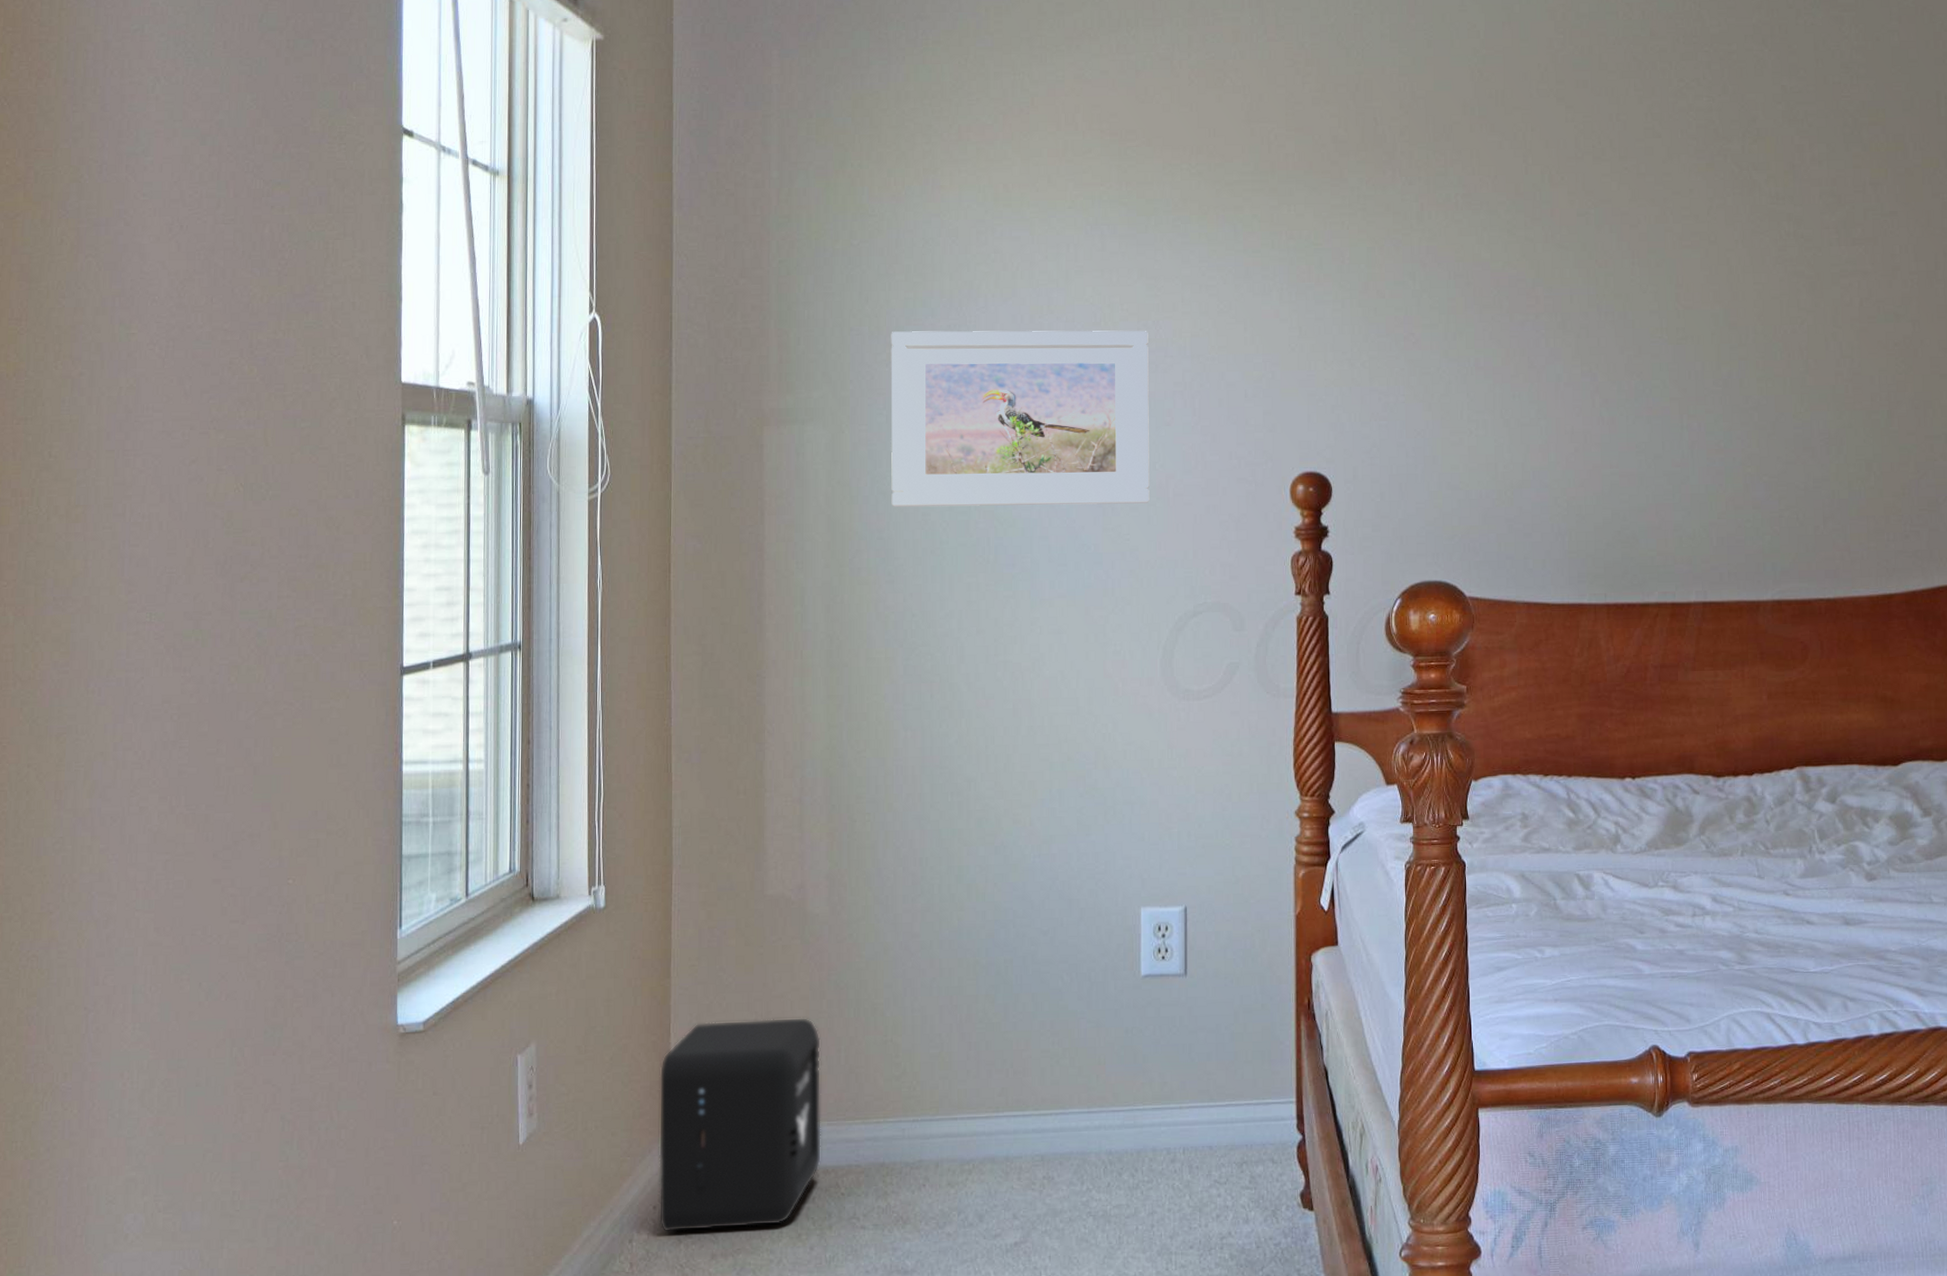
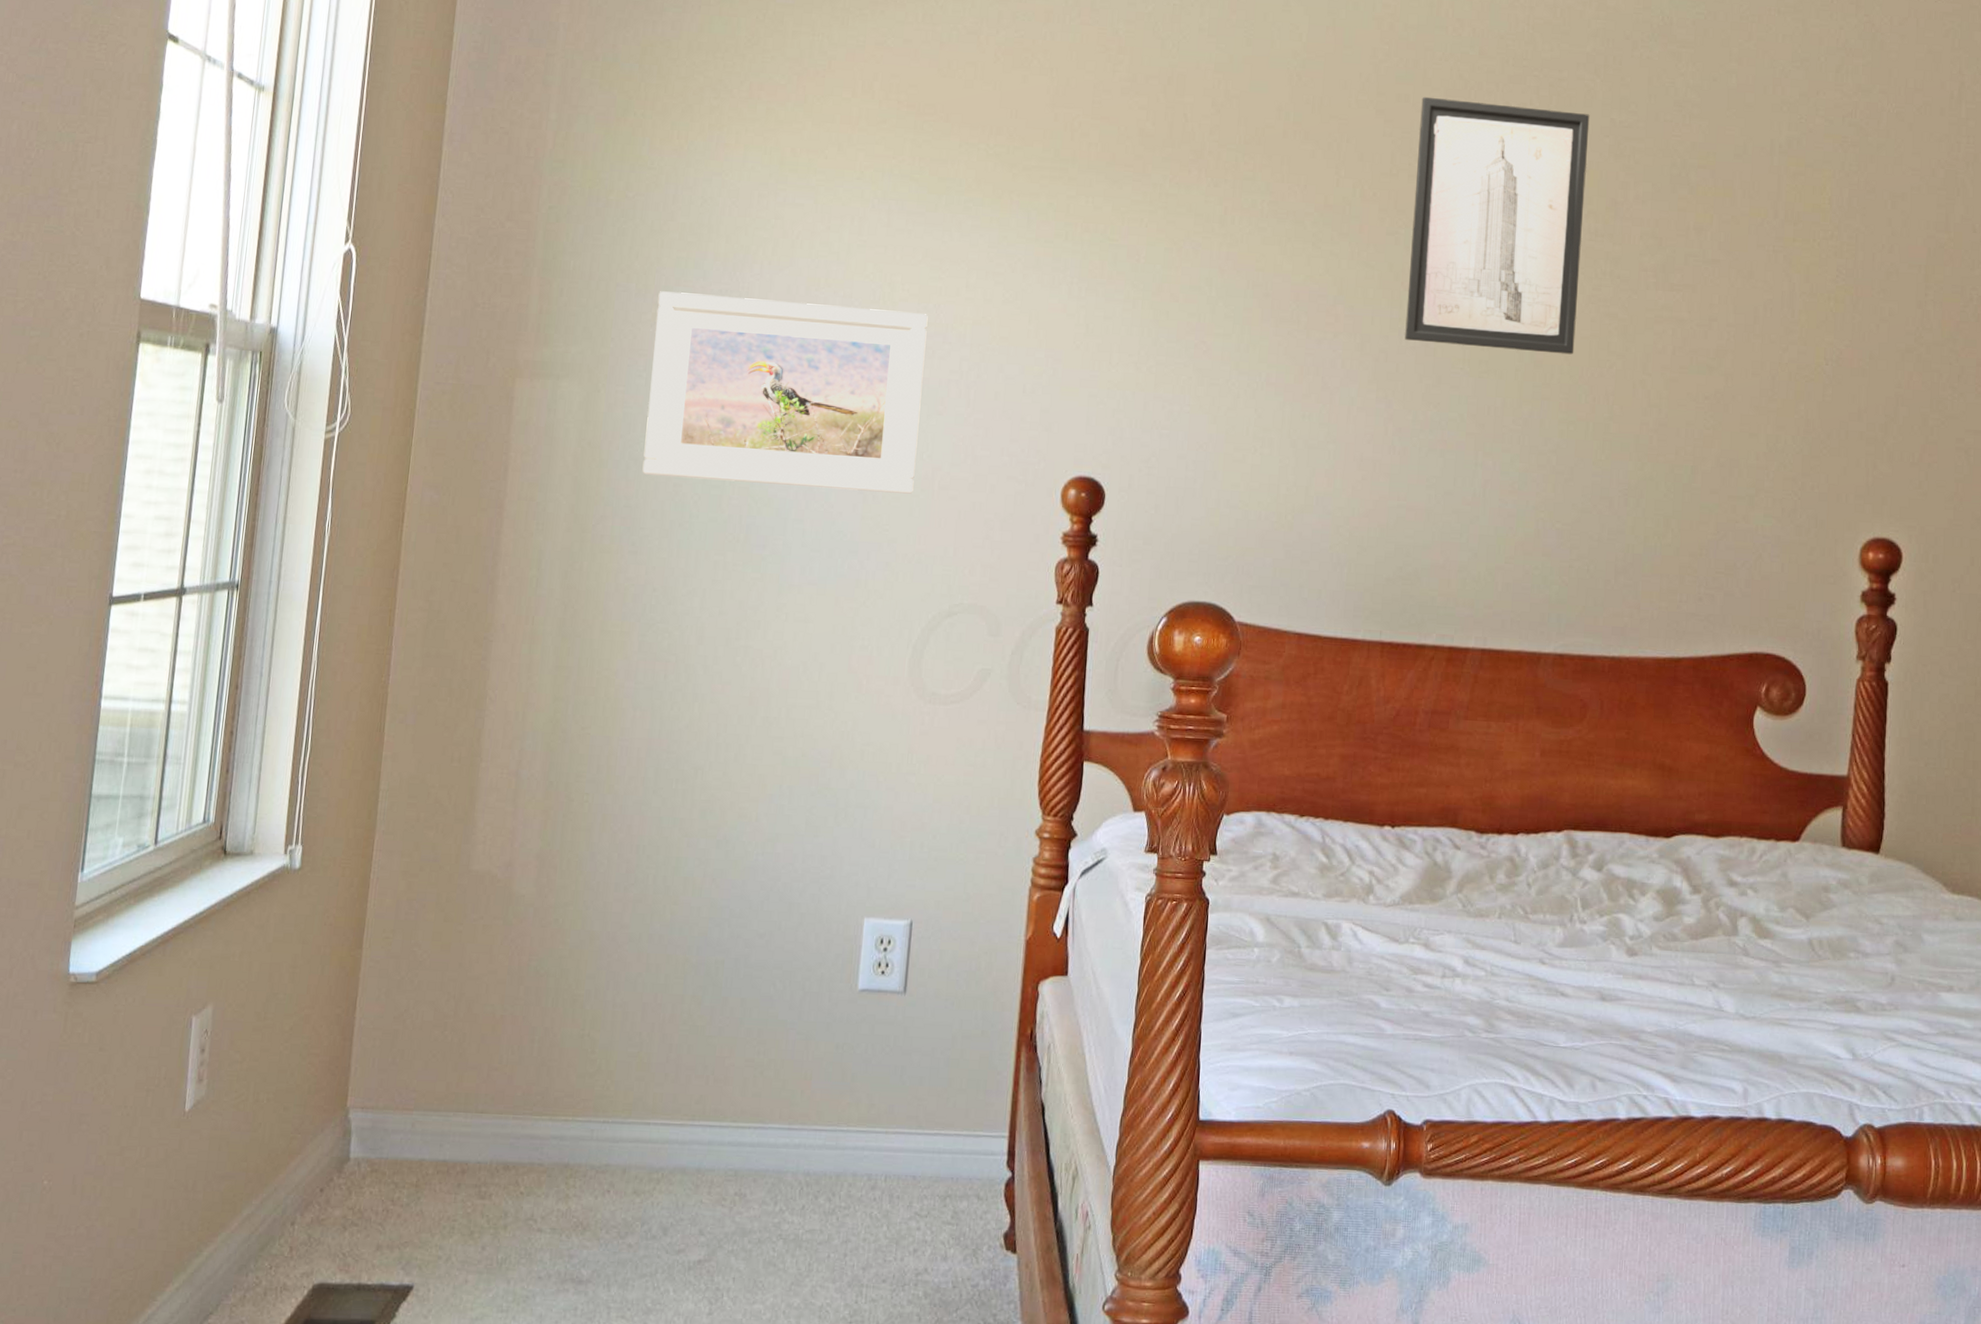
air purifier: present [658,1017,822,1232] -> none [325,999,514,1221]
wall art: none [1599,80,1766,315] -> present [1405,96,1590,355]

